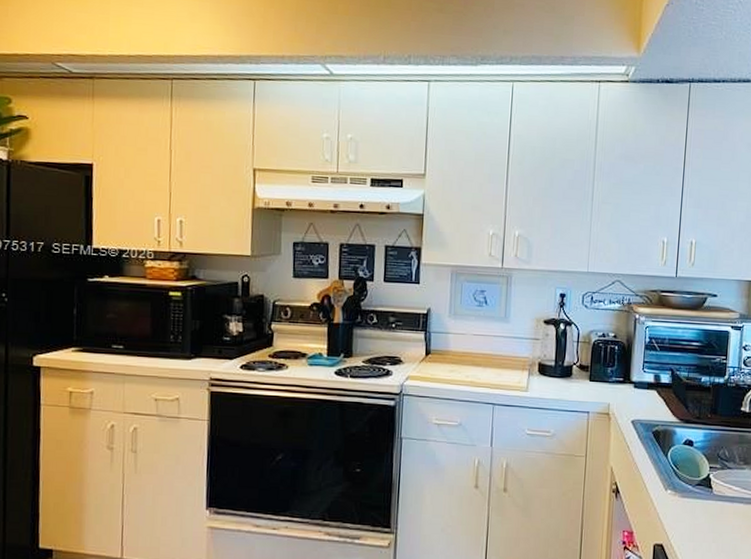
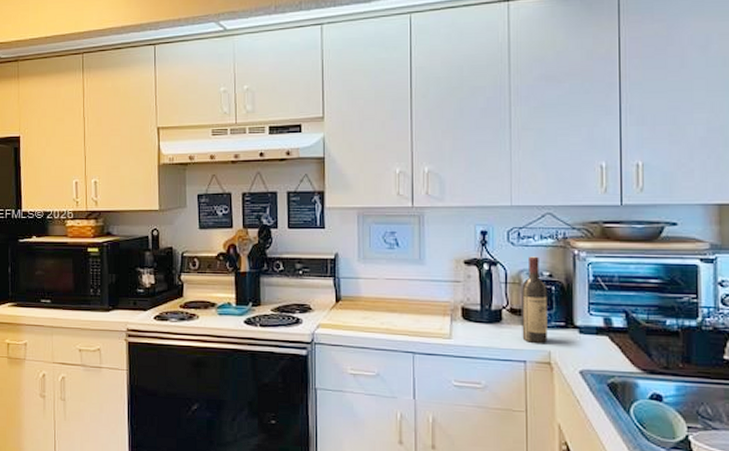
wine bottle: none [587,319,611,396] -> present [522,256,548,343]

